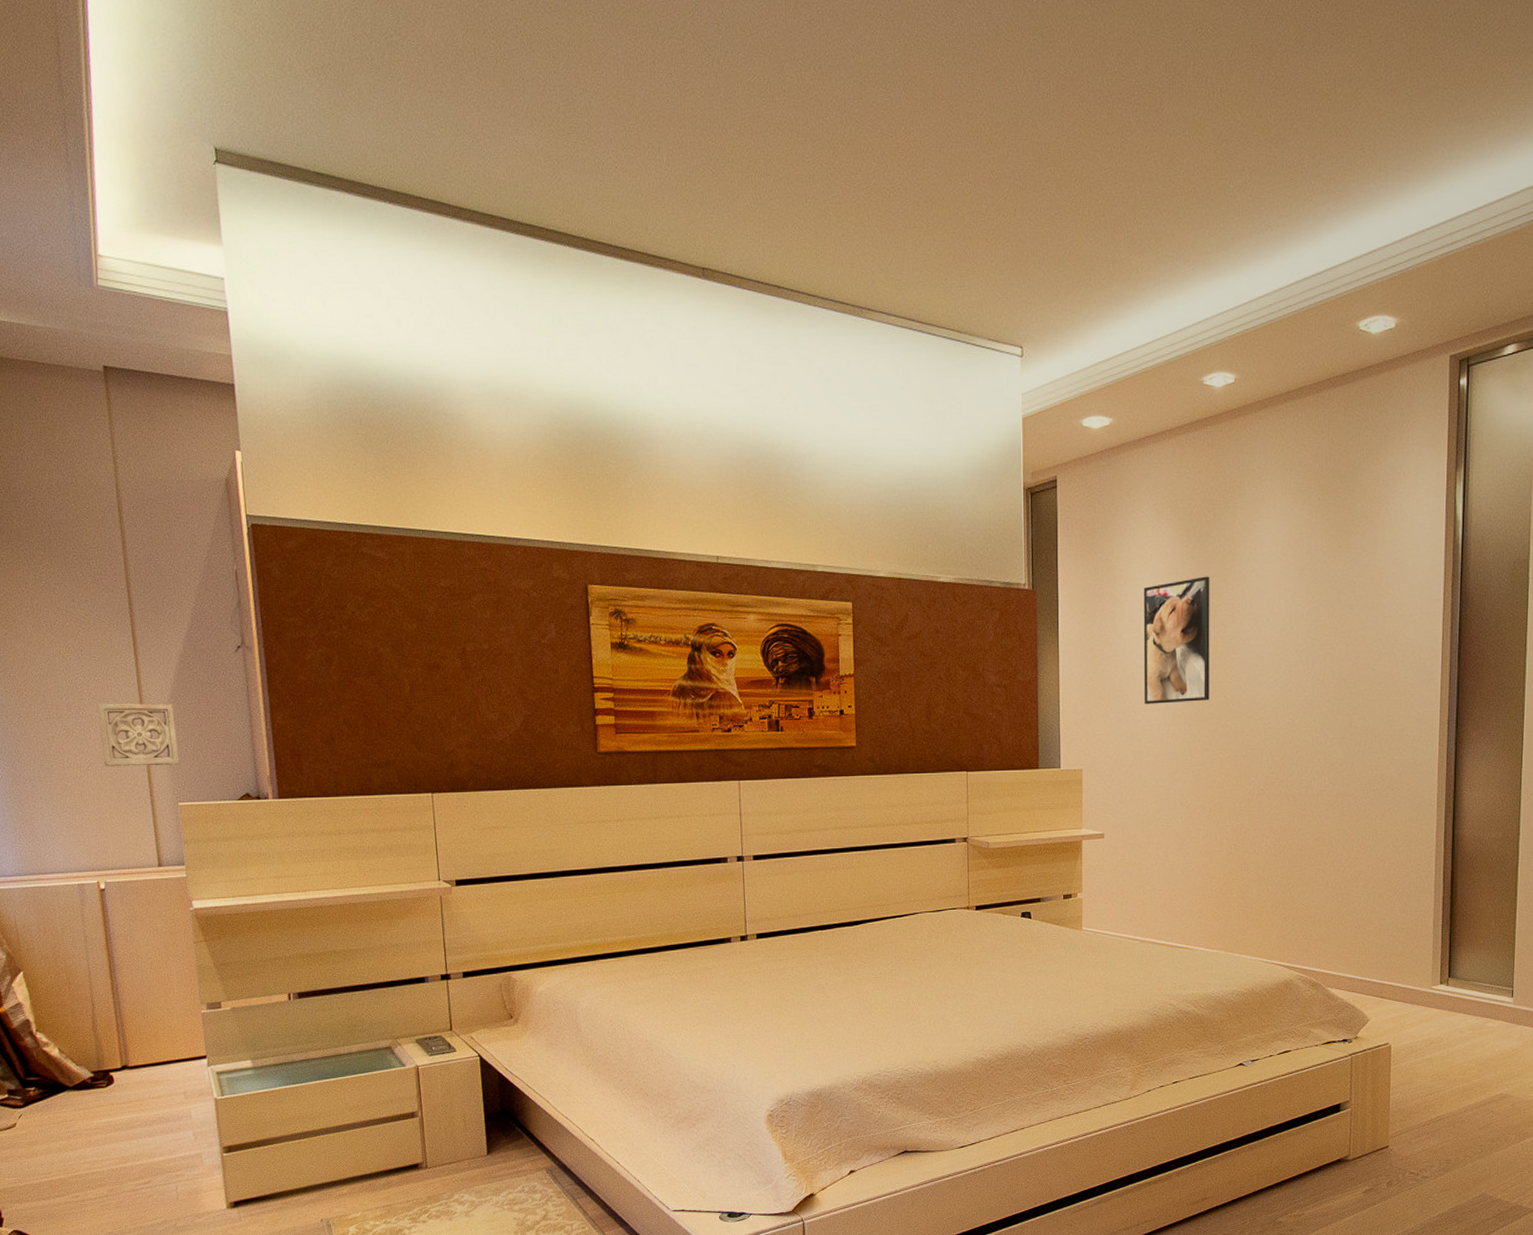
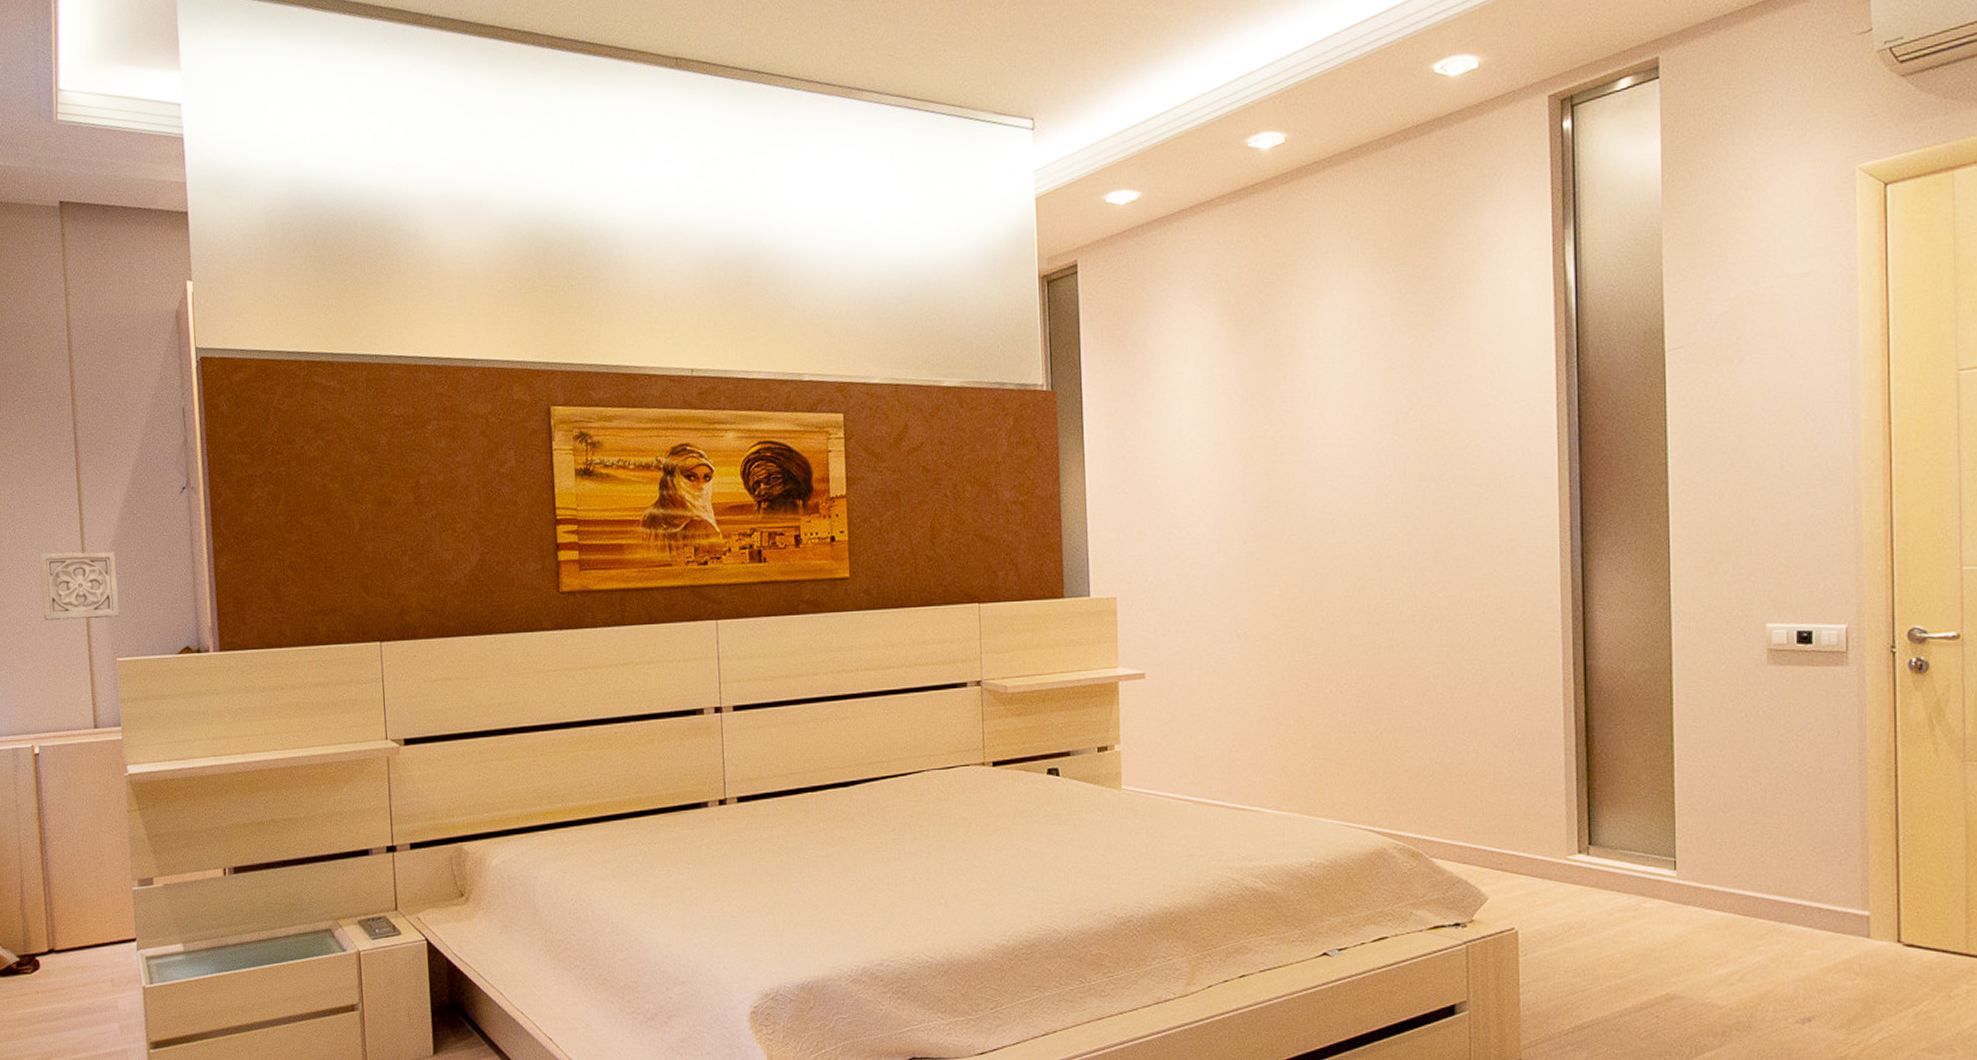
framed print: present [1143,576,1210,704] -> none [1183,366,1269,519]

